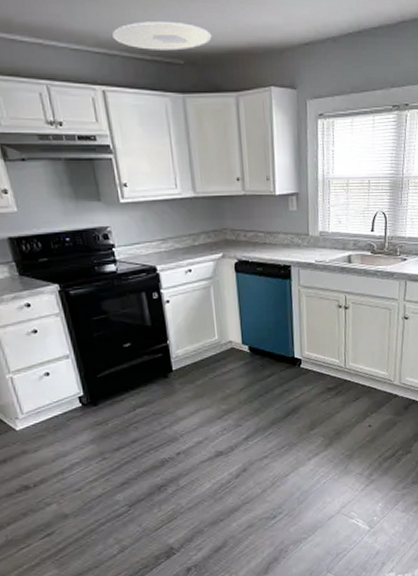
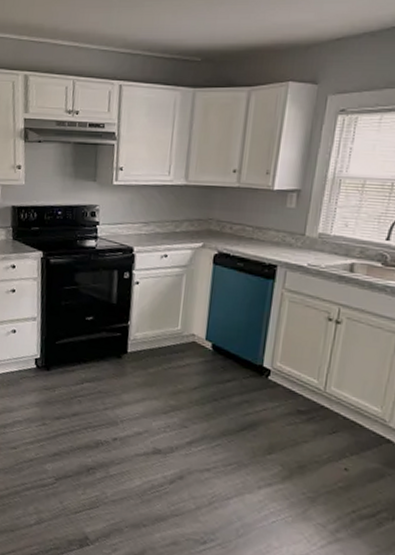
ceiling light: present [112,21,212,51] -> none [139,24,235,49]

